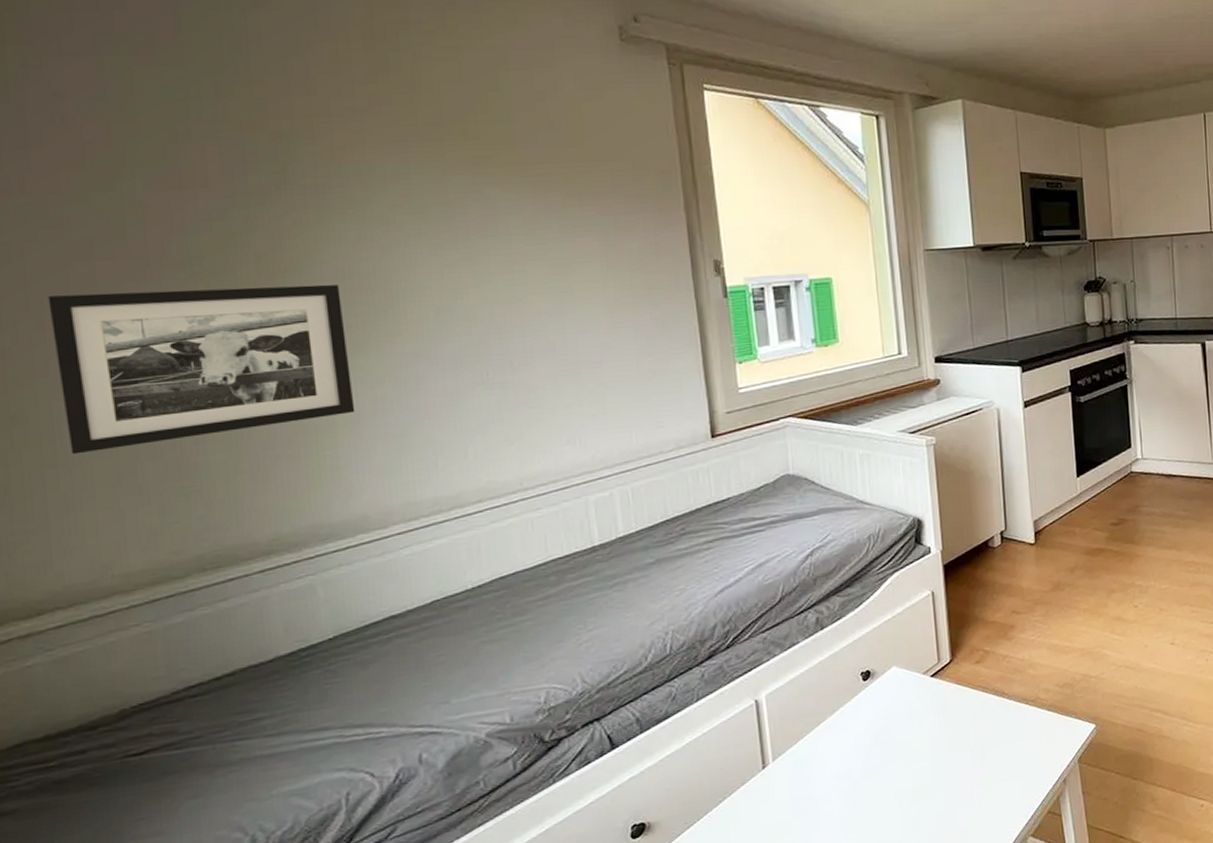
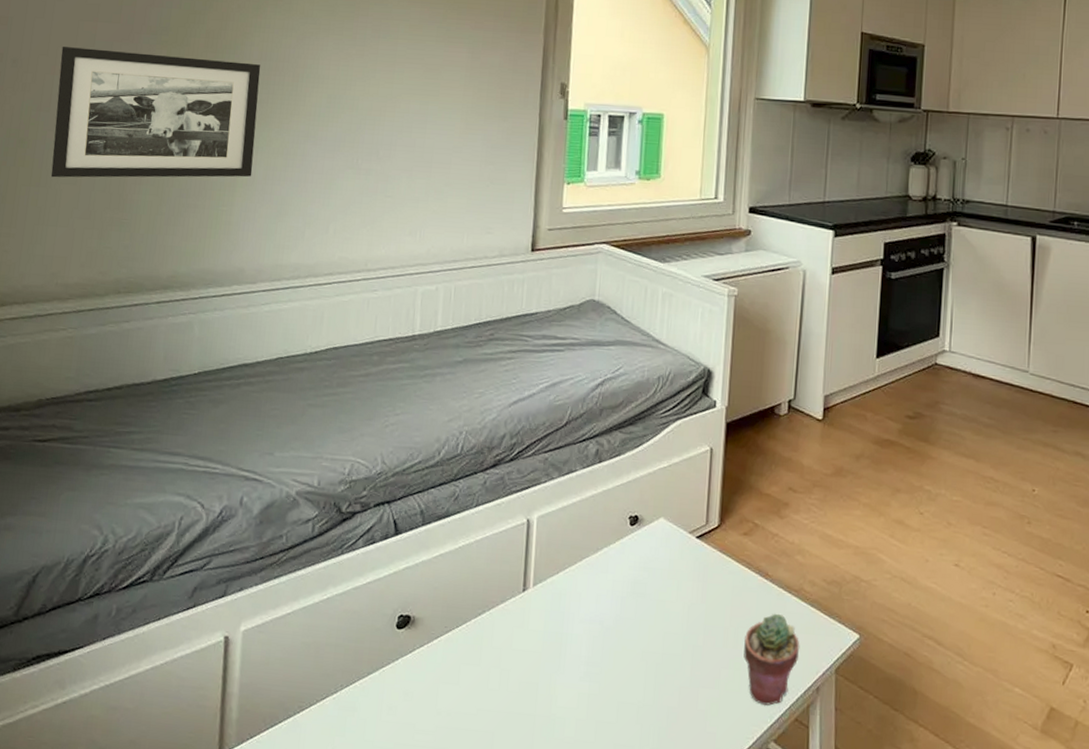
potted succulent: none [991,725,1044,808] -> present [743,613,800,706]

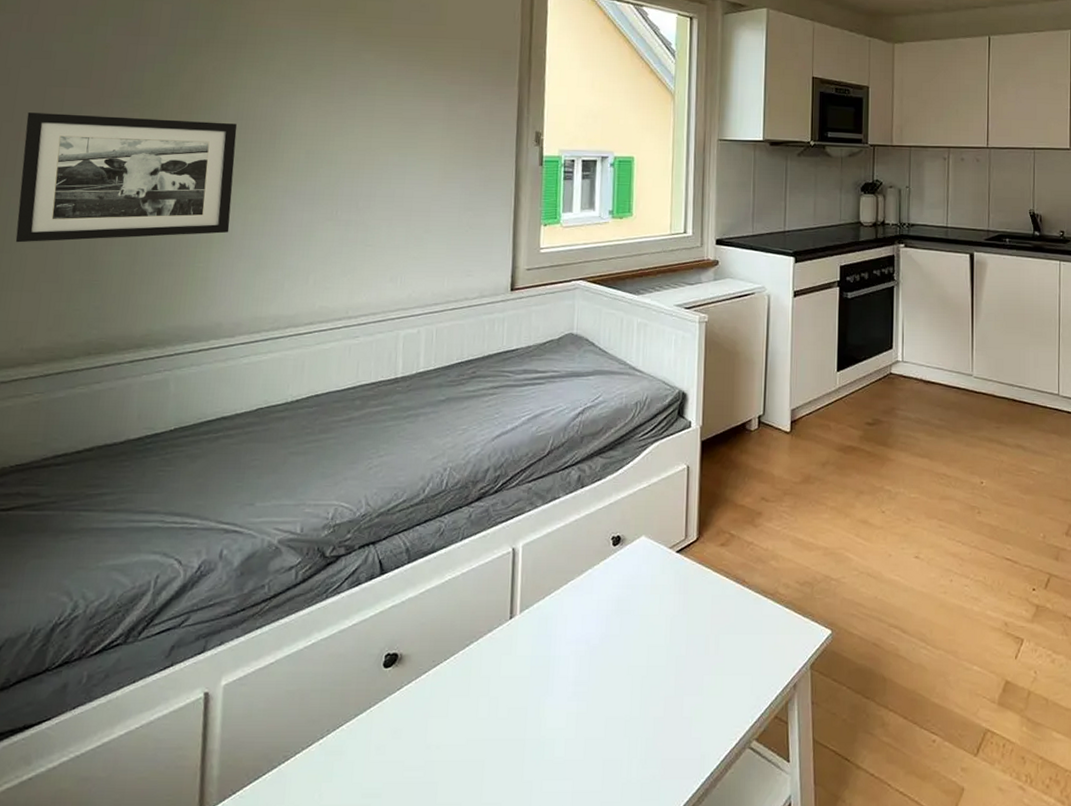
potted succulent: present [743,613,800,706] -> none [724,617,777,706]

